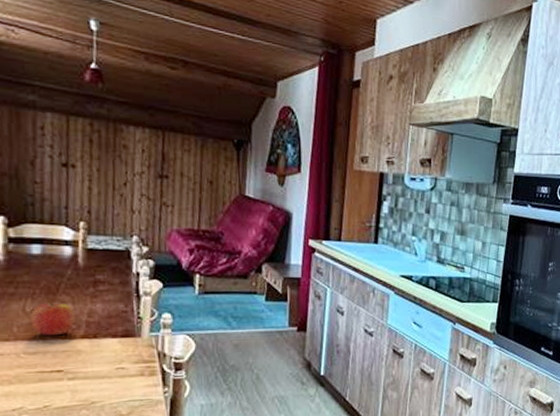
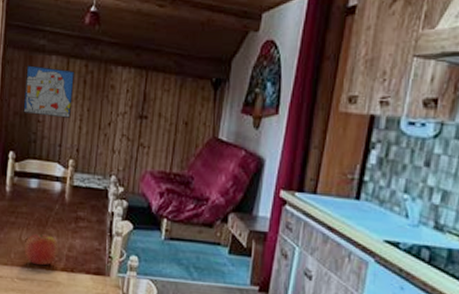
wall art: none [12,122,78,179] -> present [23,65,74,118]

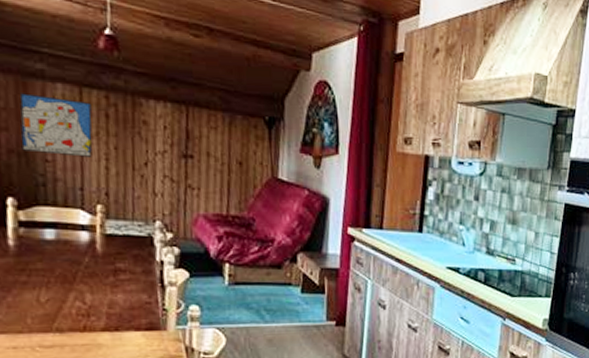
fruit: present [24,233,58,266] -> none [45,291,95,329]

